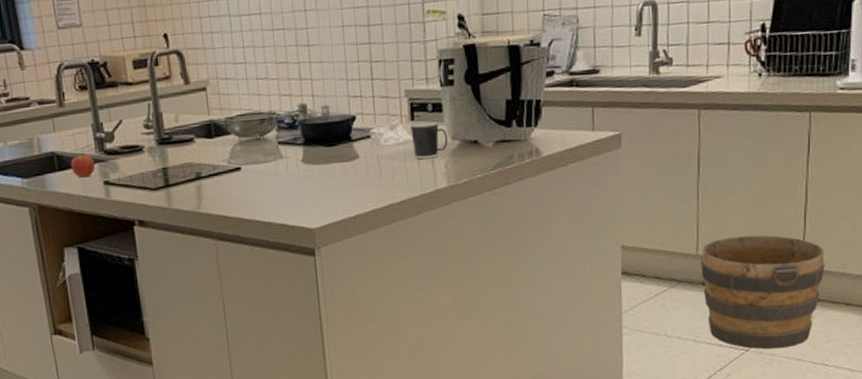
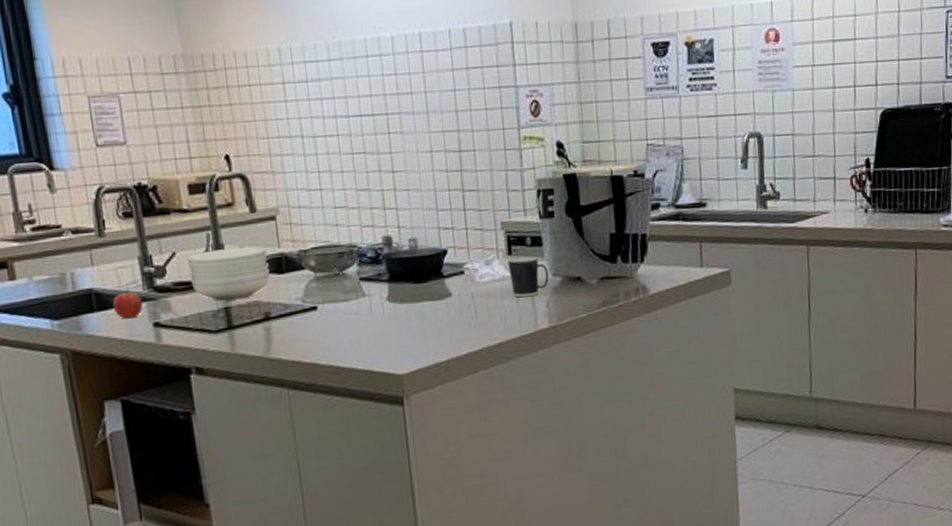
bowl: none [131,114,201,163] -> present [186,246,270,301]
bucket: present [701,235,825,349] -> none [815,376,936,494]

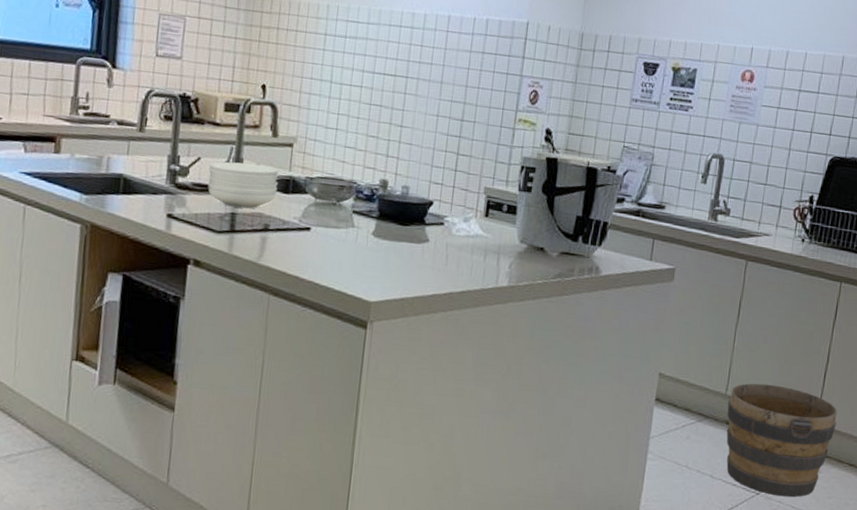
fruit: present [112,289,143,319] -> none [136,181,163,206]
mug: present [508,256,549,298] -> none [482,220,517,257]
bucket: none [815,376,936,494] -> present [726,383,838,497]

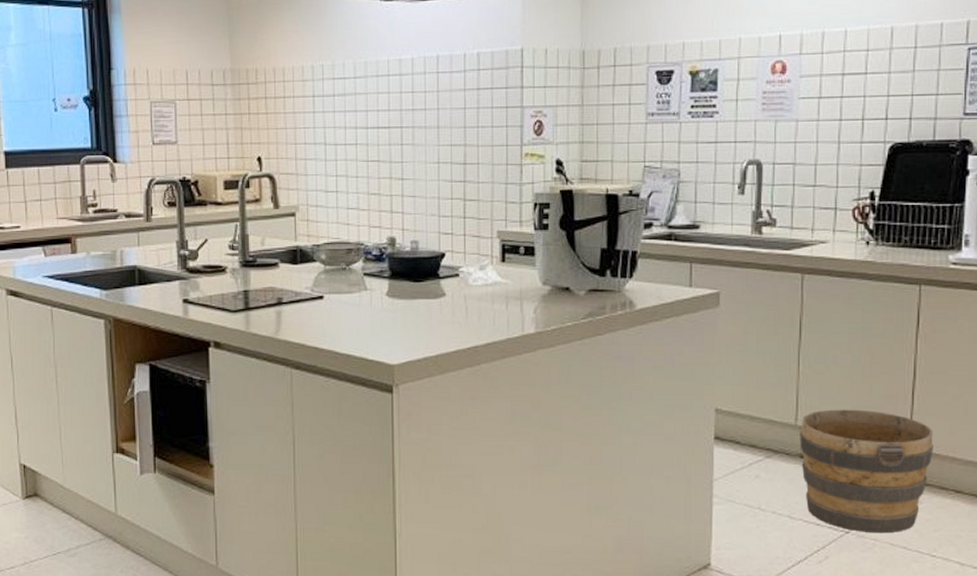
bowl: present [207,161,279,209] -> none [216,239,286,285]

